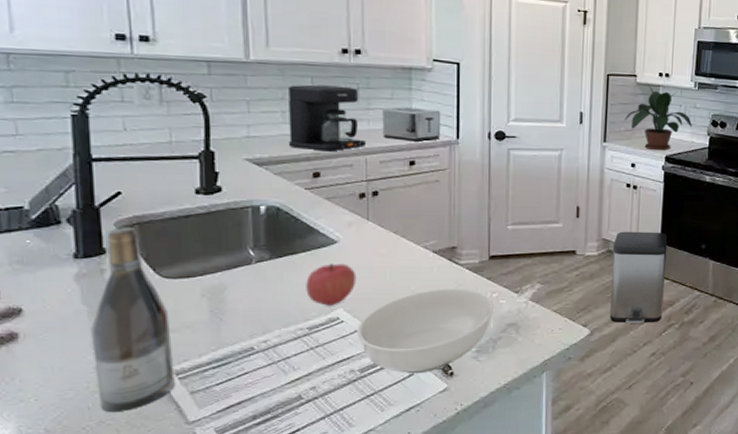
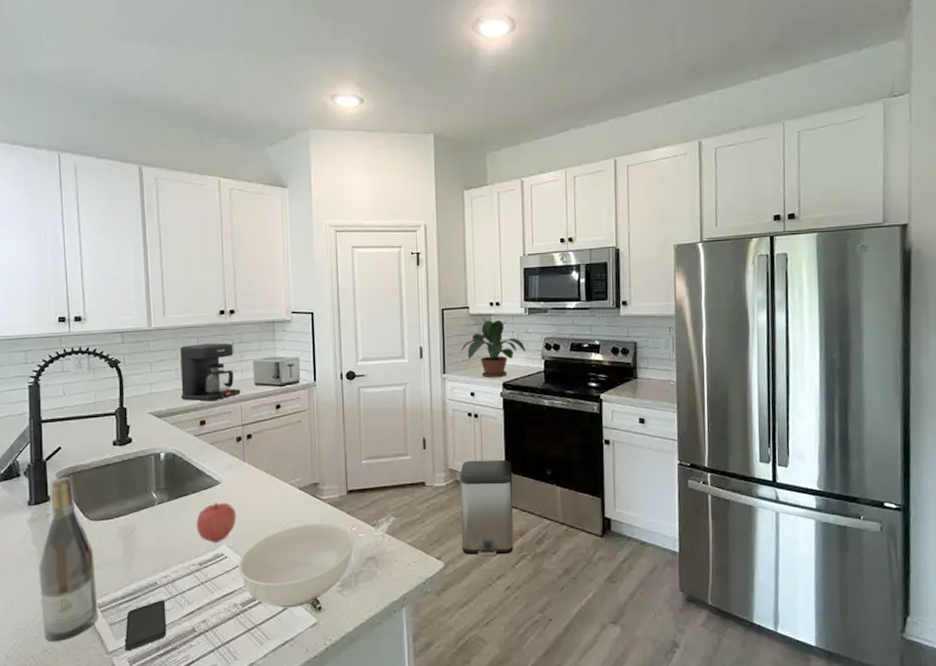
mobile phone: none [210,366,266,421] -> present [124,600,167,652]

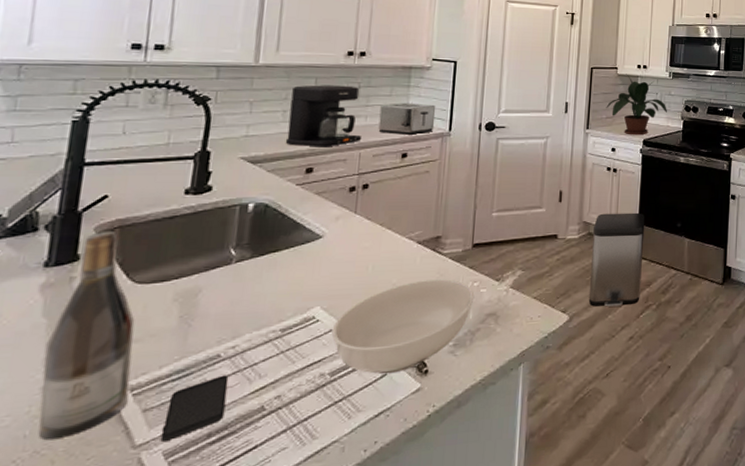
fruit: present [196,502,237,543] -> none [283,259,338,305]

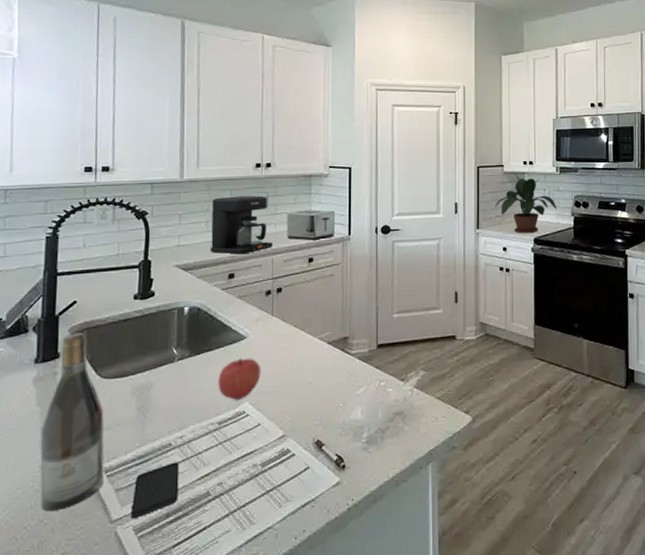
fruit: none [283,259,338,305] -> present [218,358,261,400]
bowl: present [331,279,475,375] -> none [260,378,382,468]
pedal bin: present [588,212,646,307] -> none [489,313,542,409]

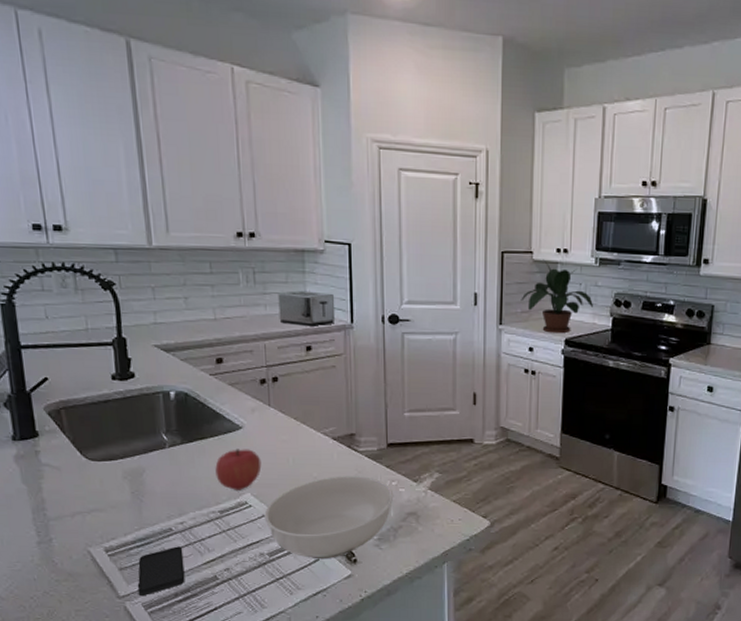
wine bottle: present [40,332,104,511] -> none [31,411,106,584]
coffee maker: present [210,196,272,254] -> none [189,269,264,337]
bowl: none [260,378,382,468] -> present [264,476,394,559]

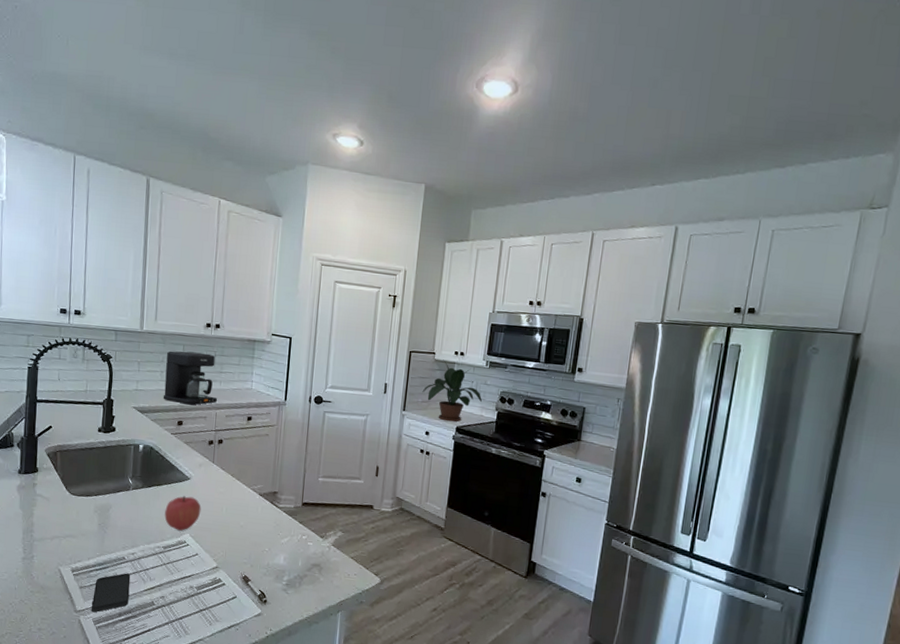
coffee maker: none [189,269,264,337] -> present [163,351,217,405]
bowl: present [264,476,394,559] -> none [197,526,303,597]
toaster: present [278,290,336,326] -> none [230,372,275,402]

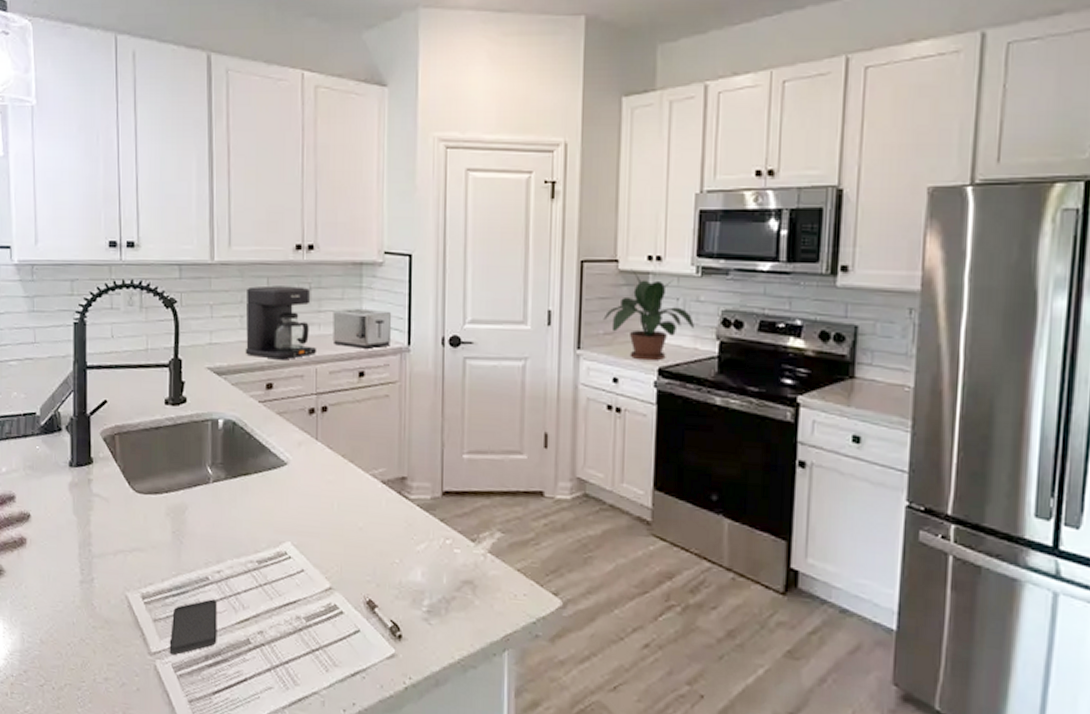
fruit: present [164,496,201,531] -> none [257,488,305,538]
toaster: none [230,372,275,402] -> present [332,308,392,349]

